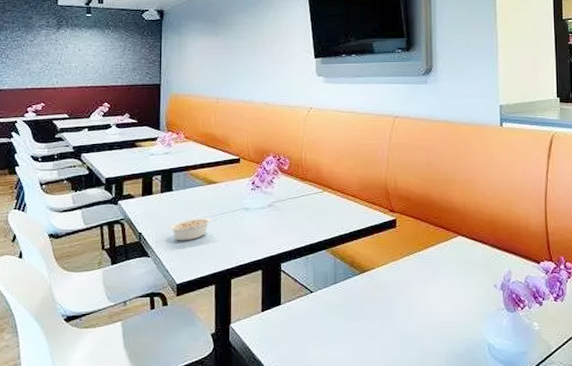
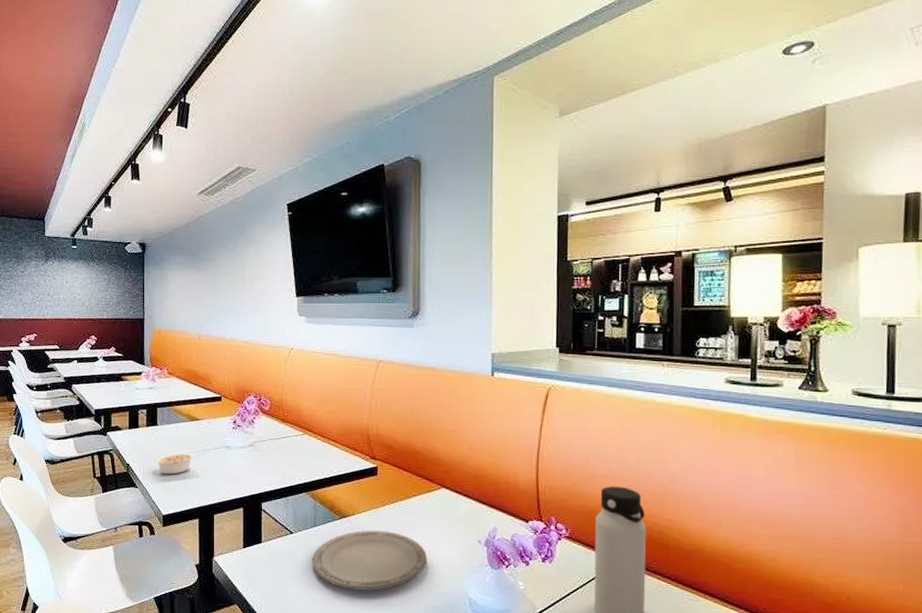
plate: none [333,282,446,346] -> present [312,530,426,591]

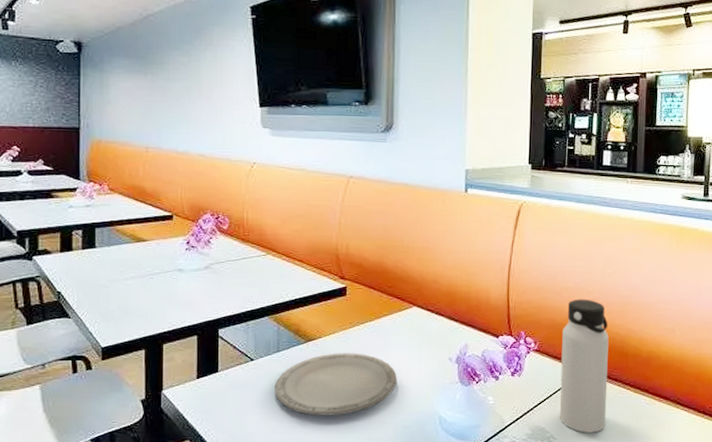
legume: present [155,452,199,475] -> none [93,277,145,302]

